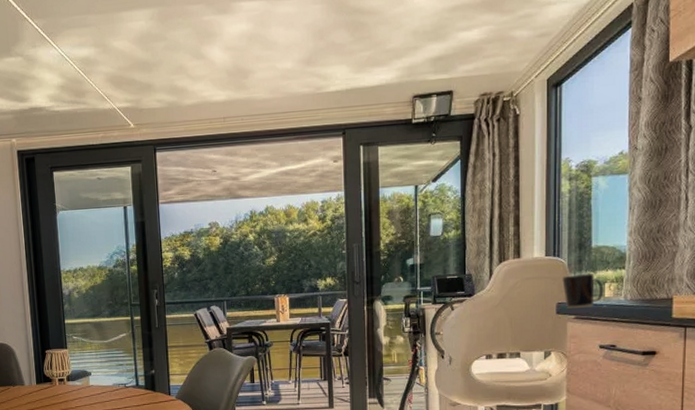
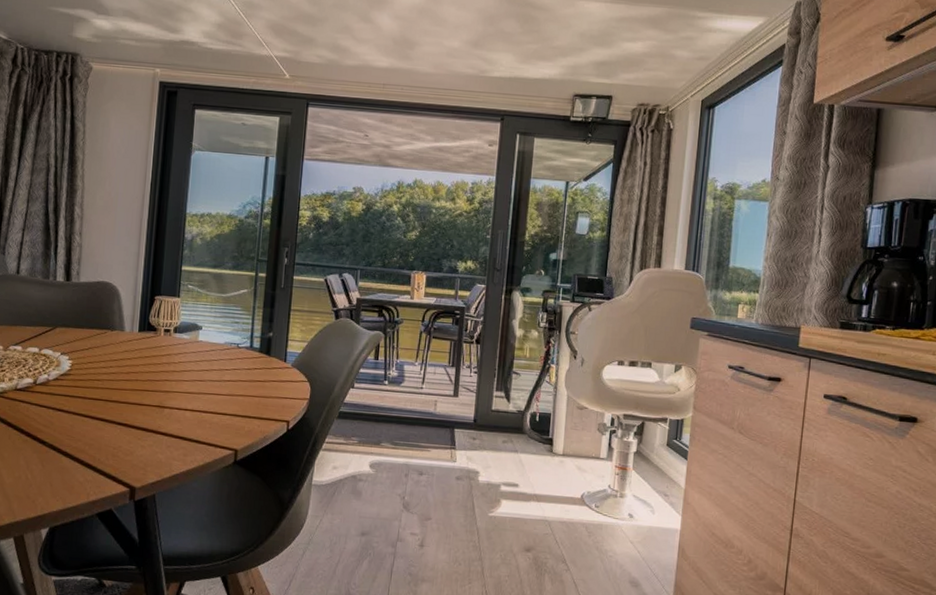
mug: present [562,274,604,310] -> none [698,292,737,327]

